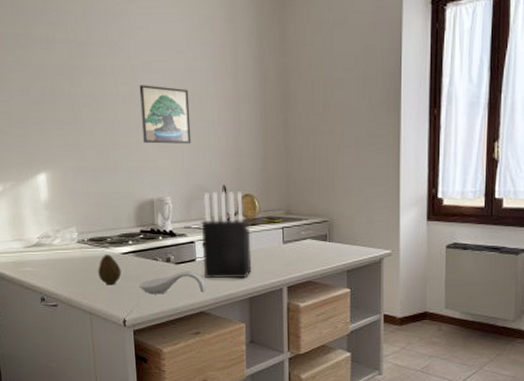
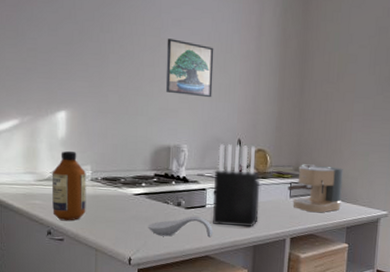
bottle: none [38,213,76,286] -> present [51,150,87,221]
fruit: present [98,254,122,286] -> none [108,193,132,224]
coffee maker: none [280,206,340,258] -> present [288,164,343,213]

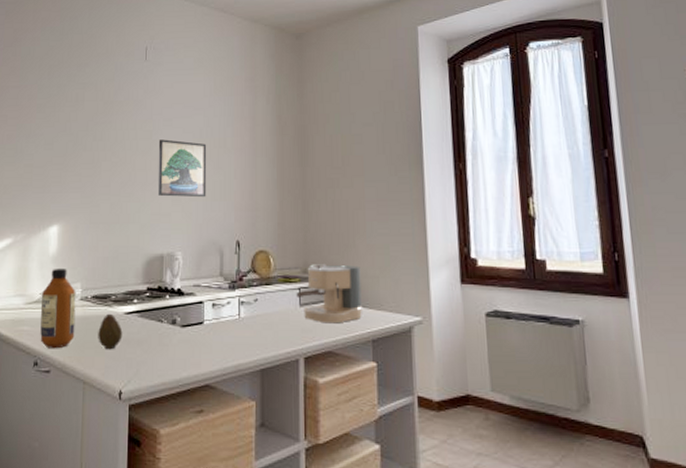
fruit: none [108,193,132,224] -> present [98,313,123,350]
spoon rest: present [147,216,213,237] -> none [139,335,212,362]
knife block: present [213,144,261,227] -> none [211,247,265,346]

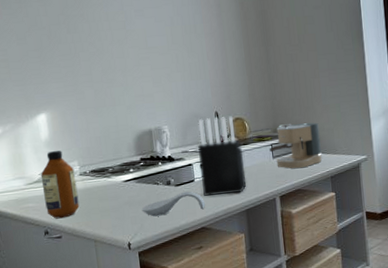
fruit: present [98,313,123,350] -> none [101,183,125,213]
spoon rest: none [139,335,212,362] -> present [141,191,205,217]
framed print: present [157,139,207,198] -> none [132,28,184,80]
knife block: none [211,247,265,346] -> present [197,116,247,196]

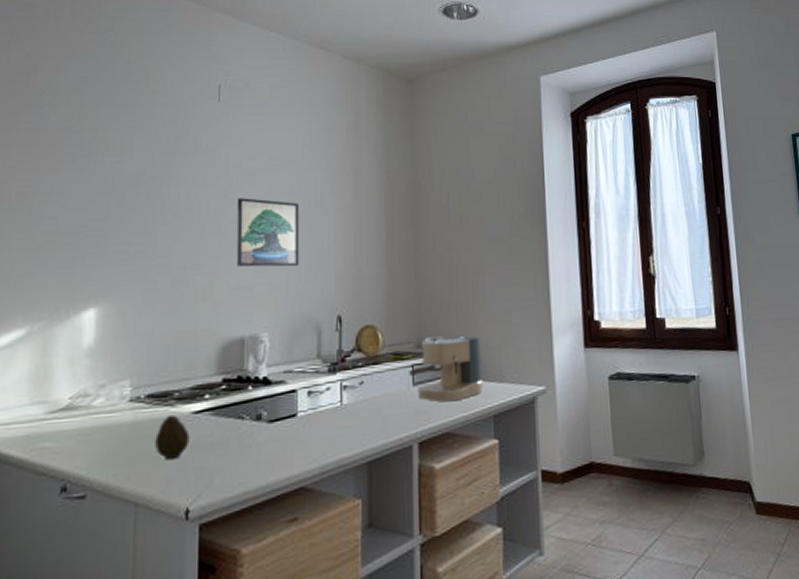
bottle: present [40,150,80,219] -> none [70,362,124,468]
fruit: none [101,183,125,213] -> present [155,414,190,460]
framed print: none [132,28,184,80] -> present [236,198,300,268]
spoon rest: present [141,191,205,217] -> none [213,431,308,469]
knife block: present [197,116,247,196] -> none [306,322,372,439]

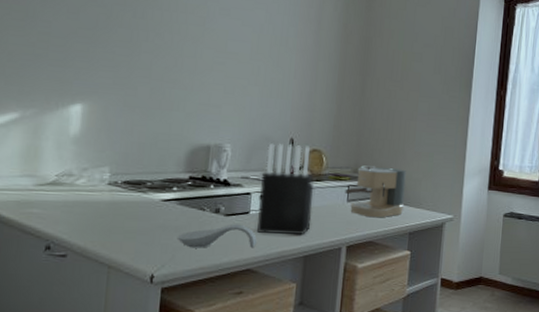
fruit: present [155,414,190,460] -> none [128,199,159,236]
spoon rest: none [213,431,308,469] -> present [176,224,257,248]
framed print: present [236,198,300,268] -> none [207,28,267,93]
knife block: none [306,322,372,439] -> present [257,143,315,236]

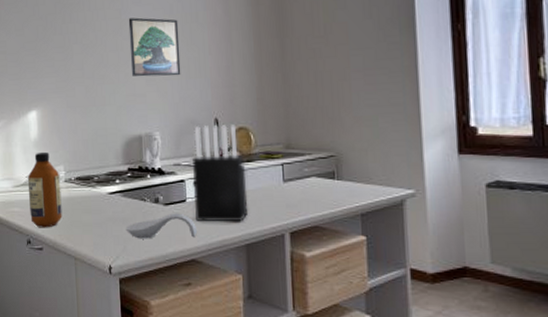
bottle: none [54,149,103,233] -> present [27,151,62,228]
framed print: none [207,28,267,93] -> present [128,17,181,77]
coffee maker: present [345,165,406,218] -> none [279,139,351,199]

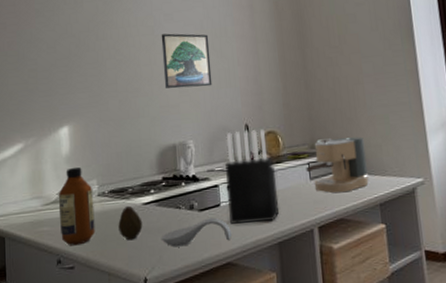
fruit: none [84,193,108,228] -> present [118,205,143,241]
coffee maker: none [279,139,351,199] -> present [306,137,369,193]

